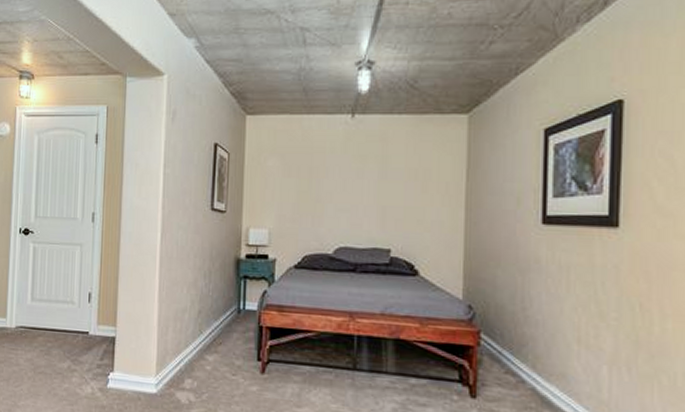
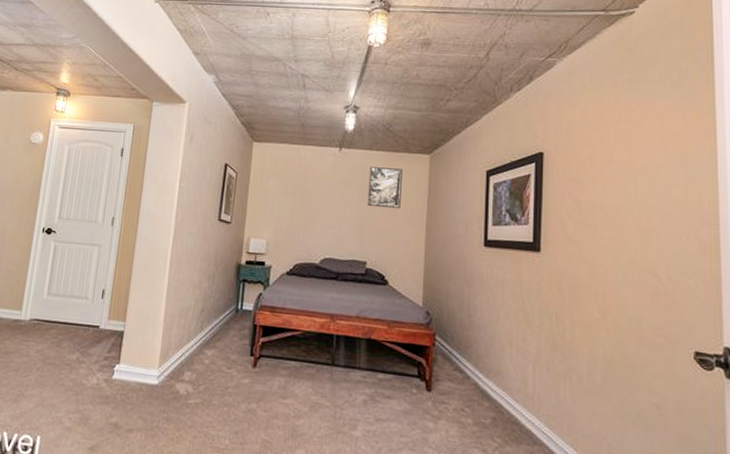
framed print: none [389,134,433,184] -> present [367,166,403,209]

